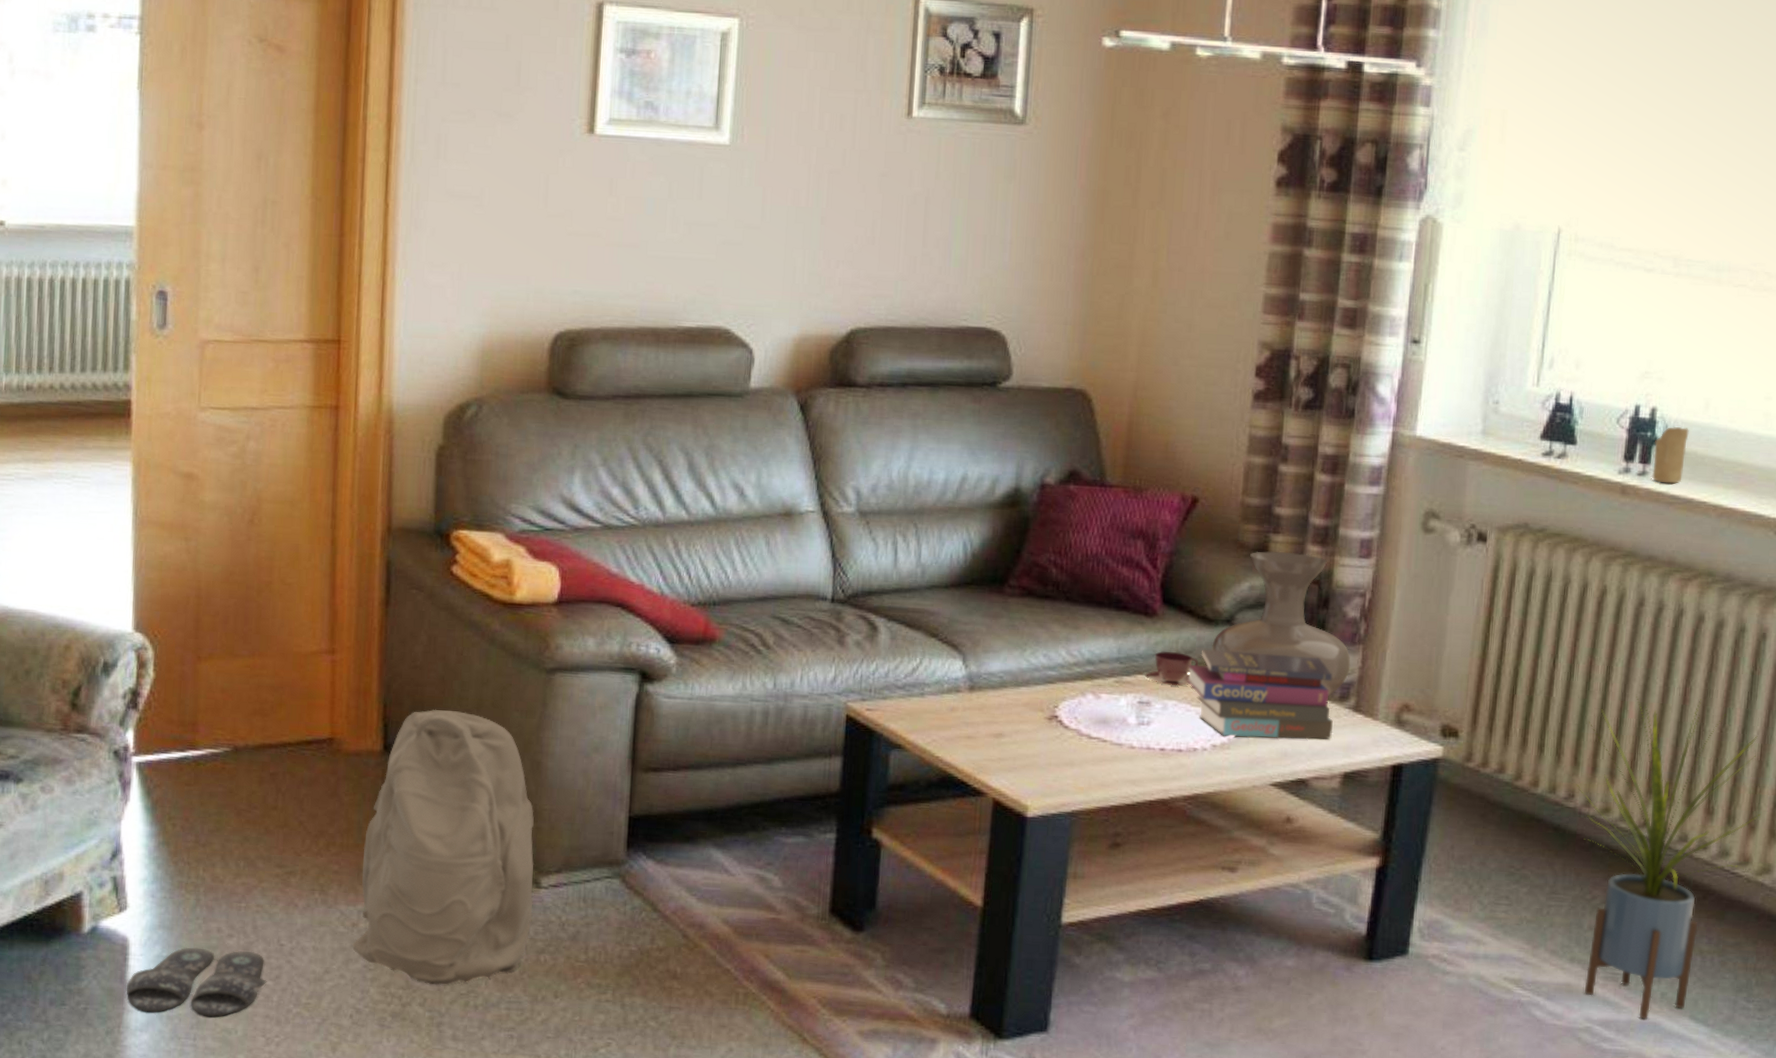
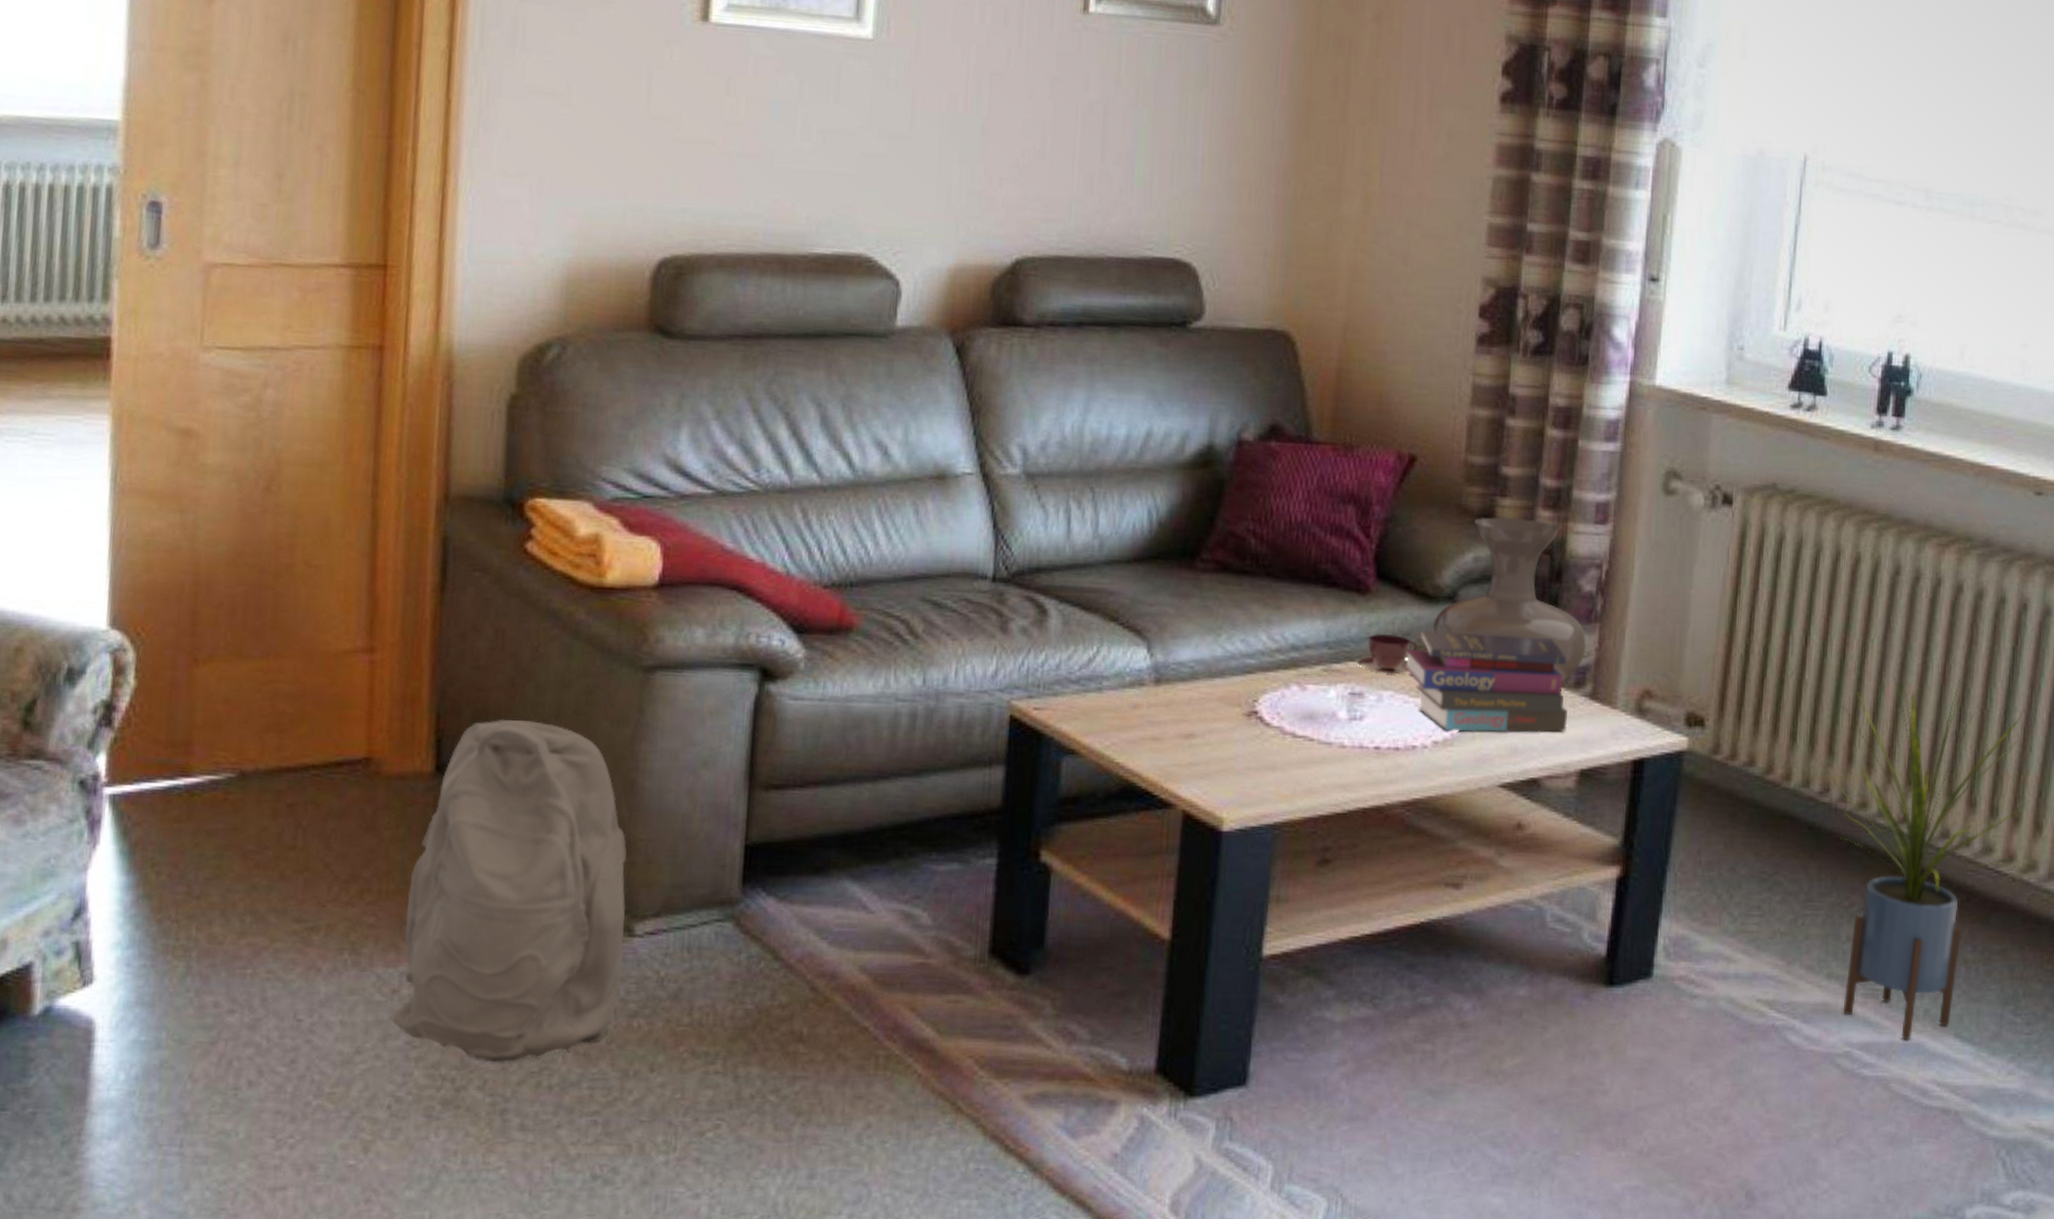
slippers: present [127,947,267,1018] -> none [90,1028,279,1117]
candle: present [1652,427,1689,484] -> none [1906,376,1944,439]

